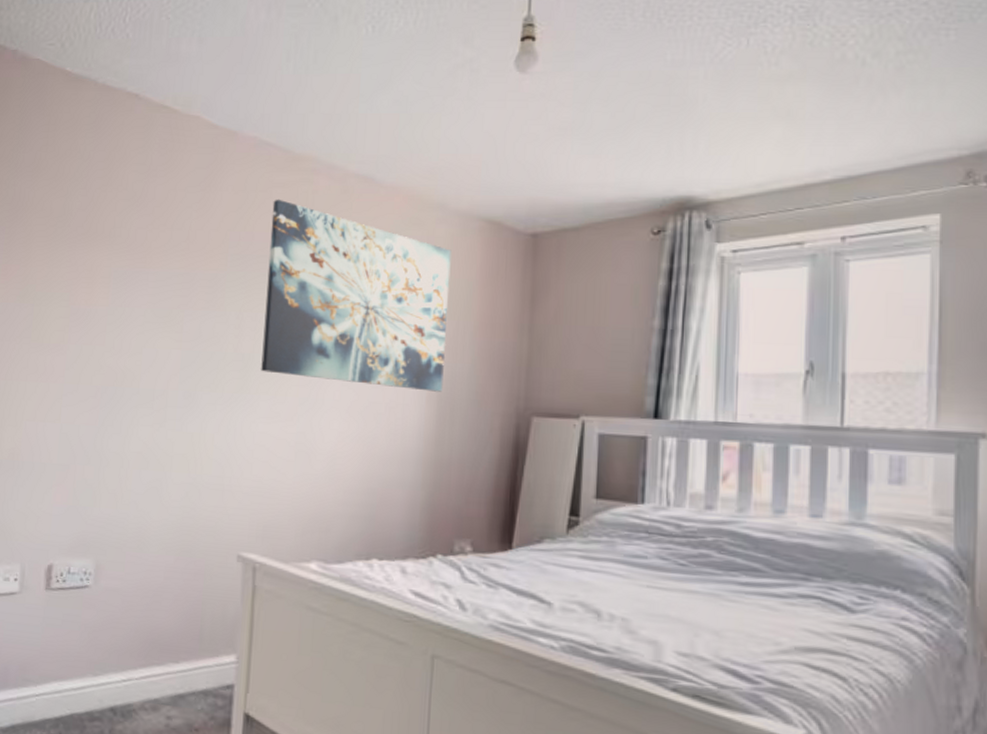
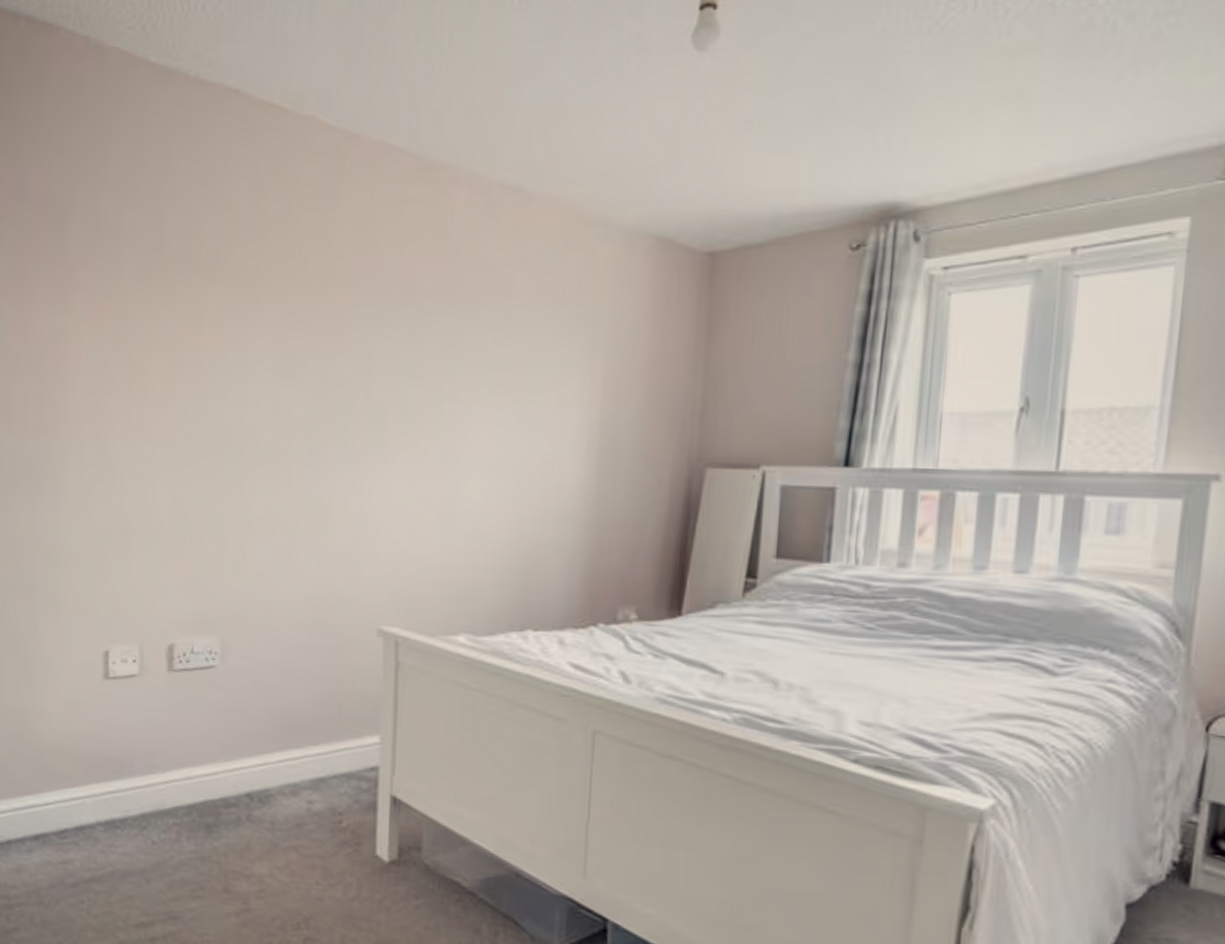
wall art: present [261,199,451,392] -> none [397,217,615,442]

